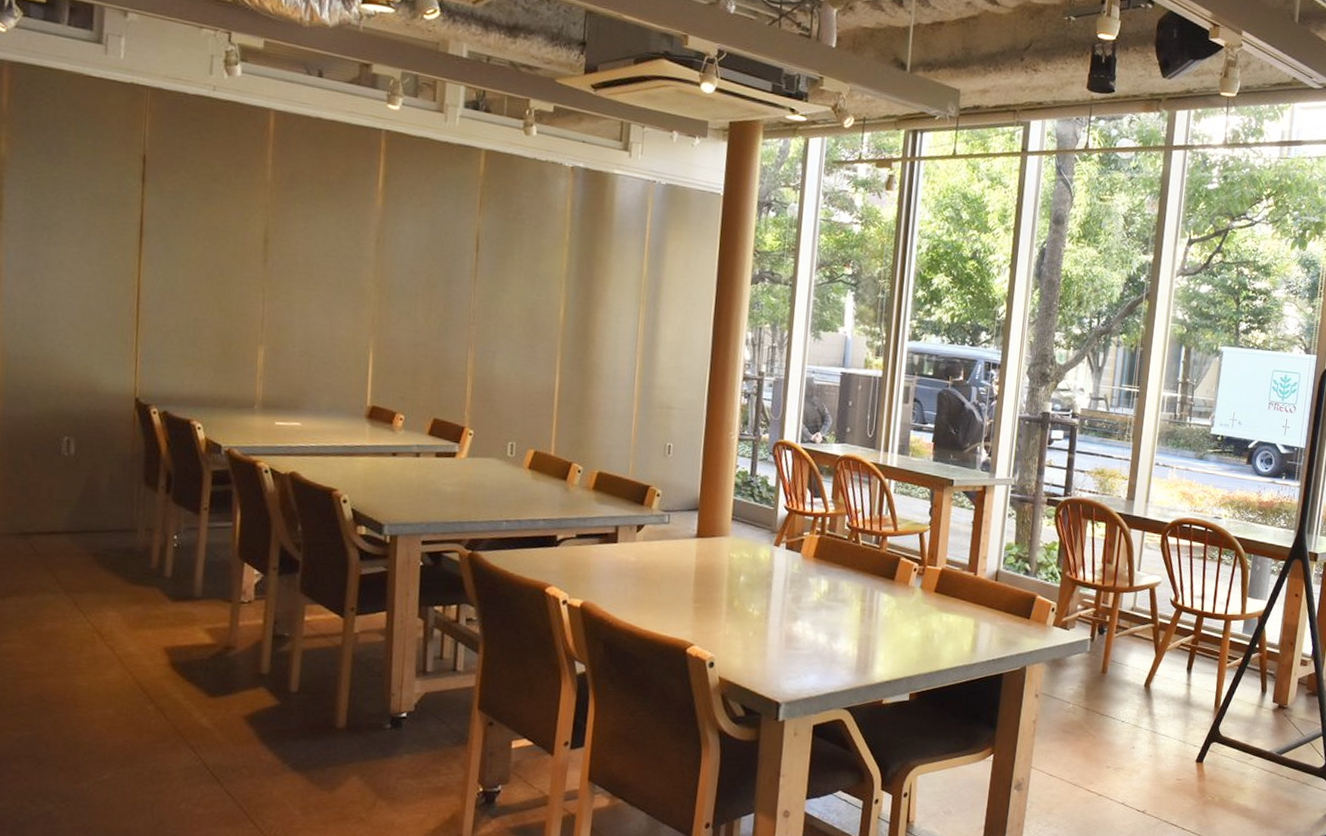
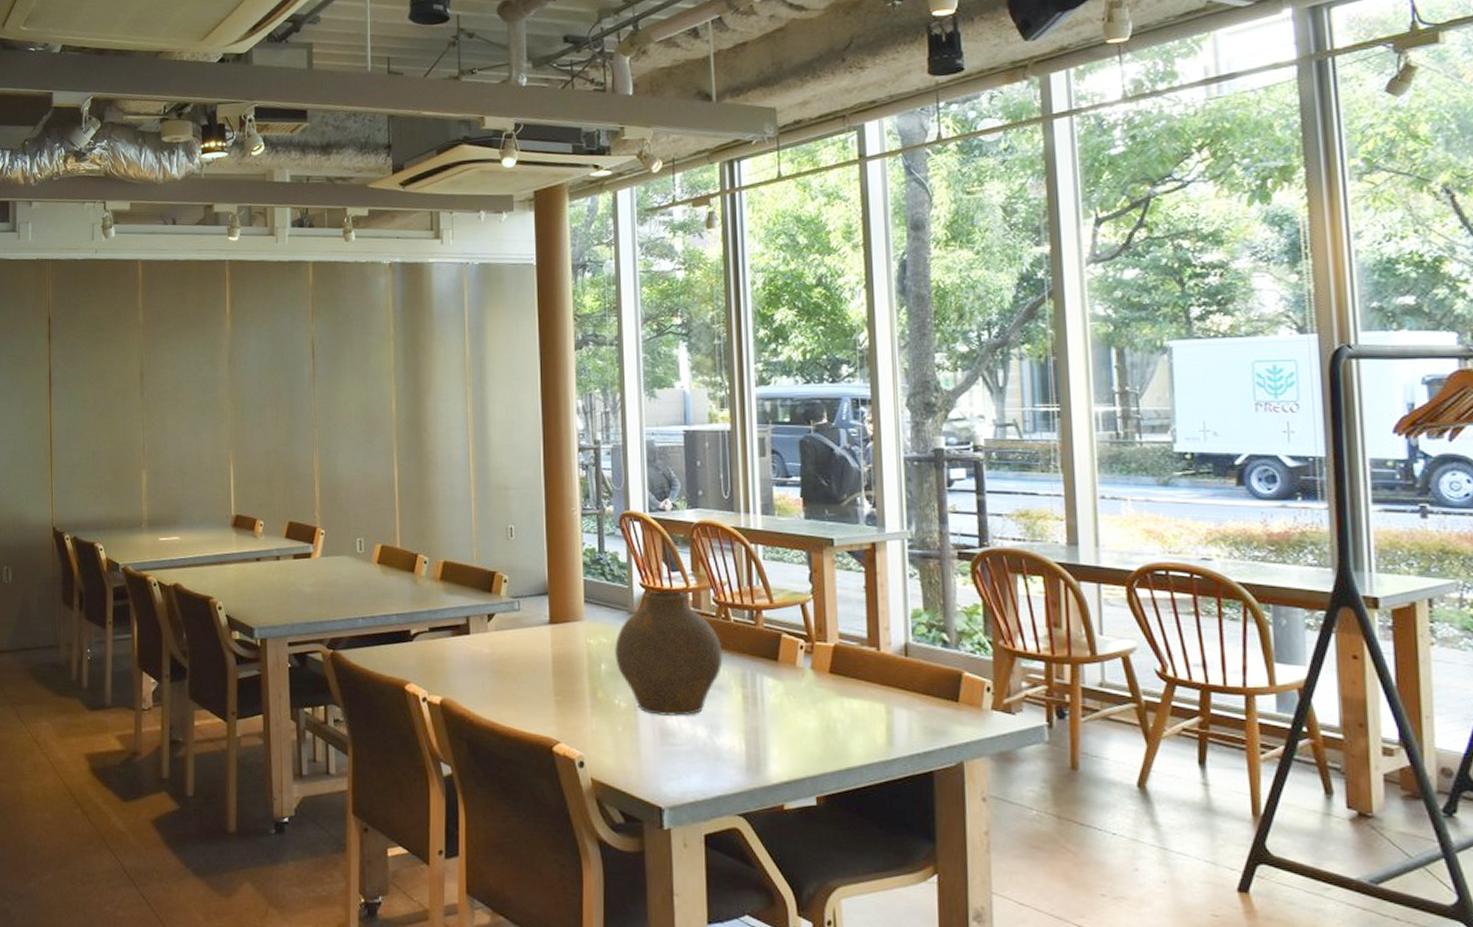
vase: none [754,513,849,624] -> present [615,589,723,716]

